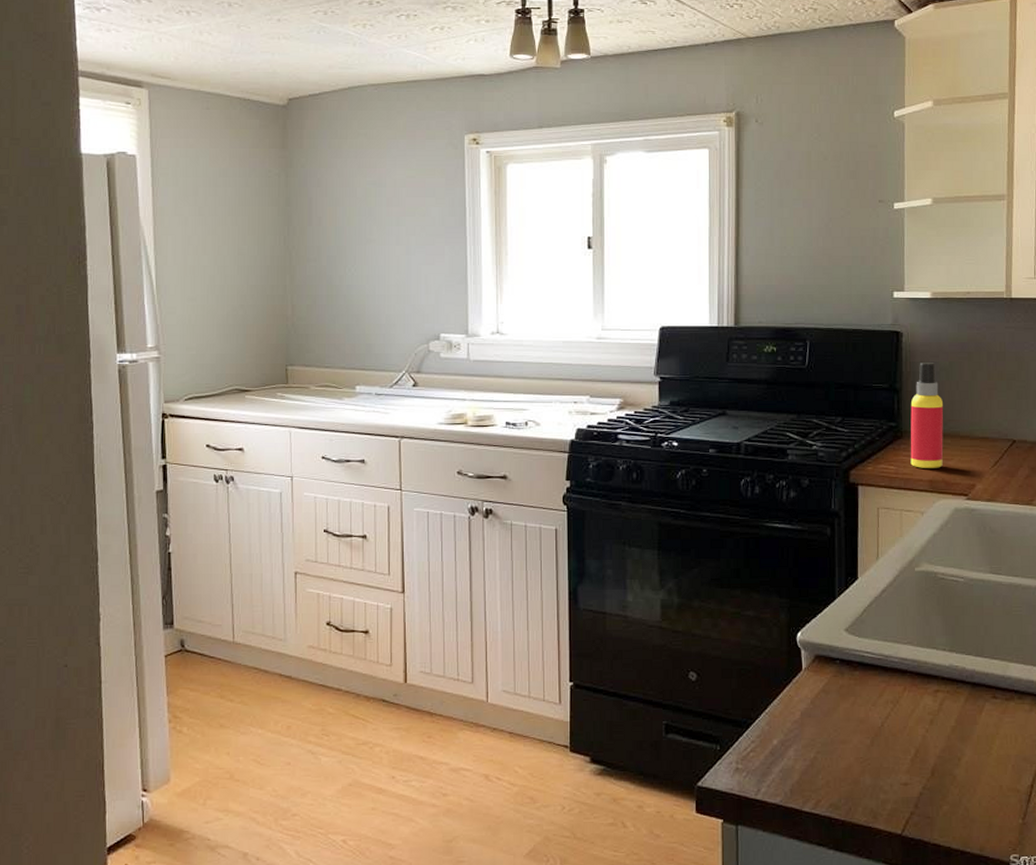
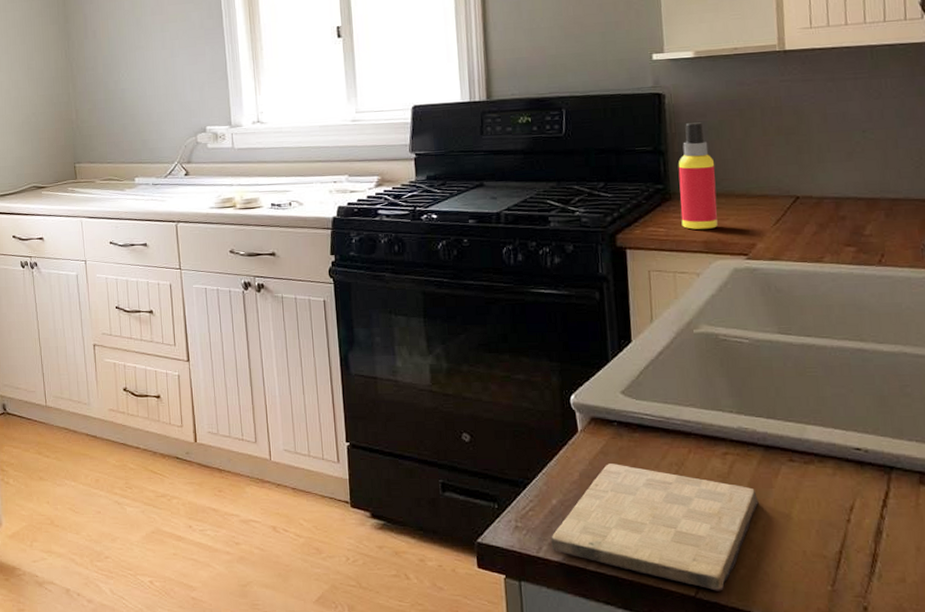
cutting board: none [770,702,964,828] -> present [551,464,759,591]

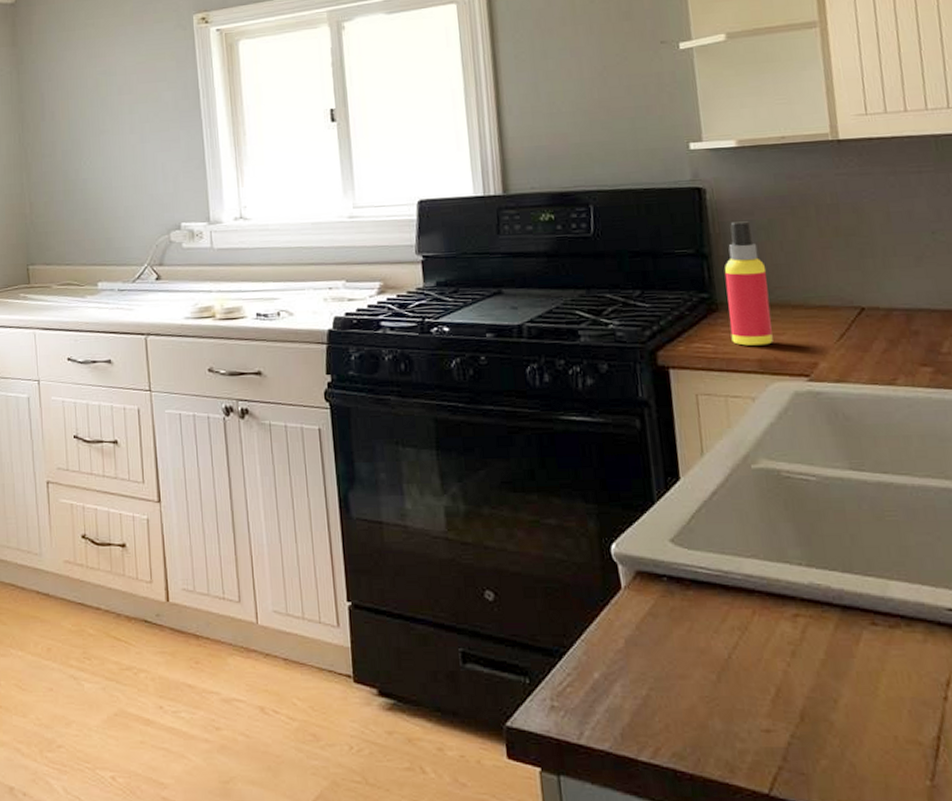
cutting board: present [551,464,759,591] -> none [594,628,839,787]

